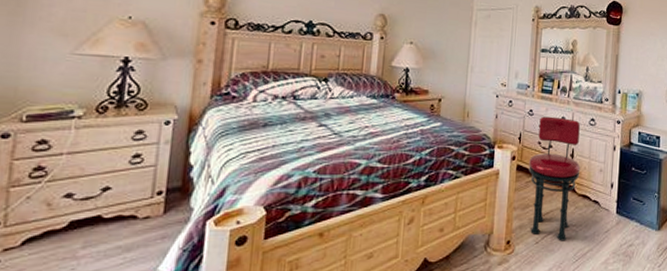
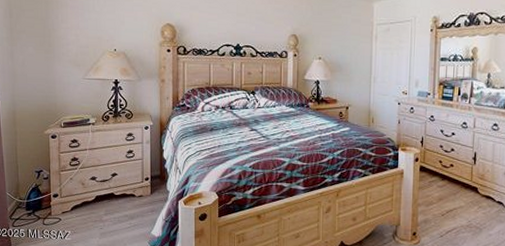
stool: present [528,116,581,241] -> none [431,122,484,237]

